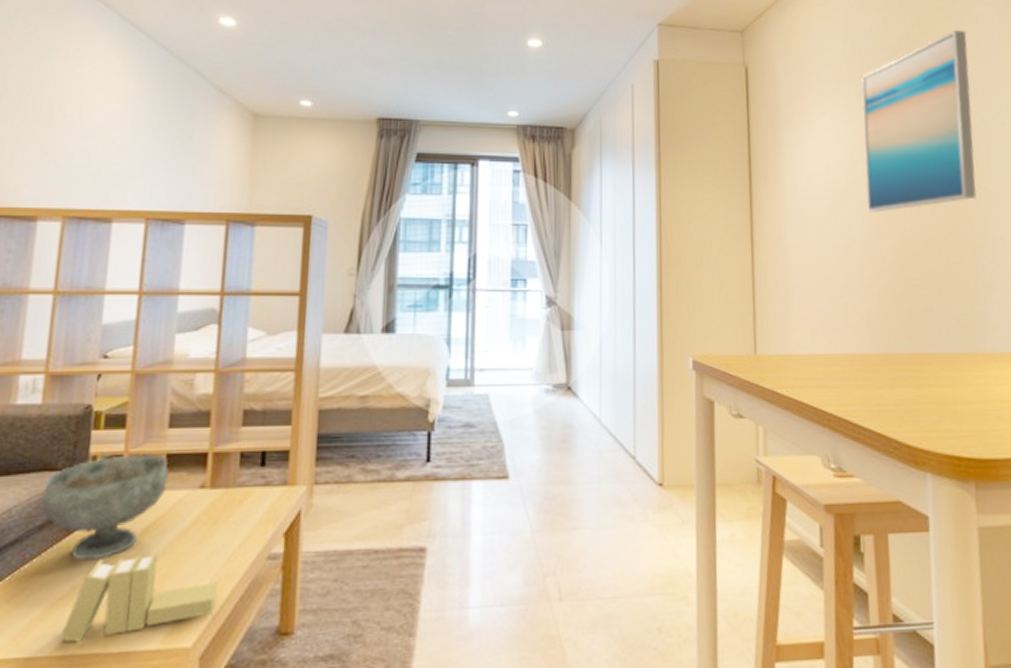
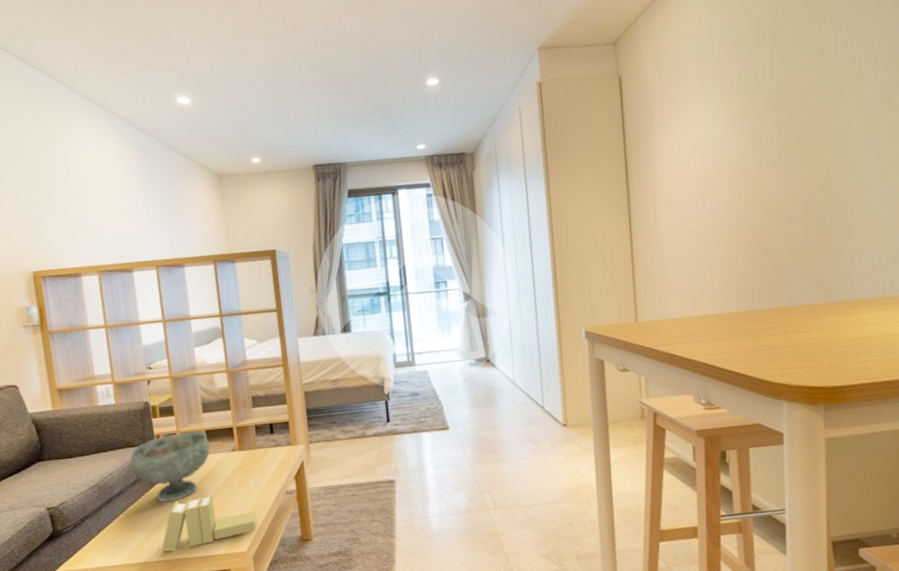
wall art: present [860,29,977,213] -> none [726,9,835,194]

